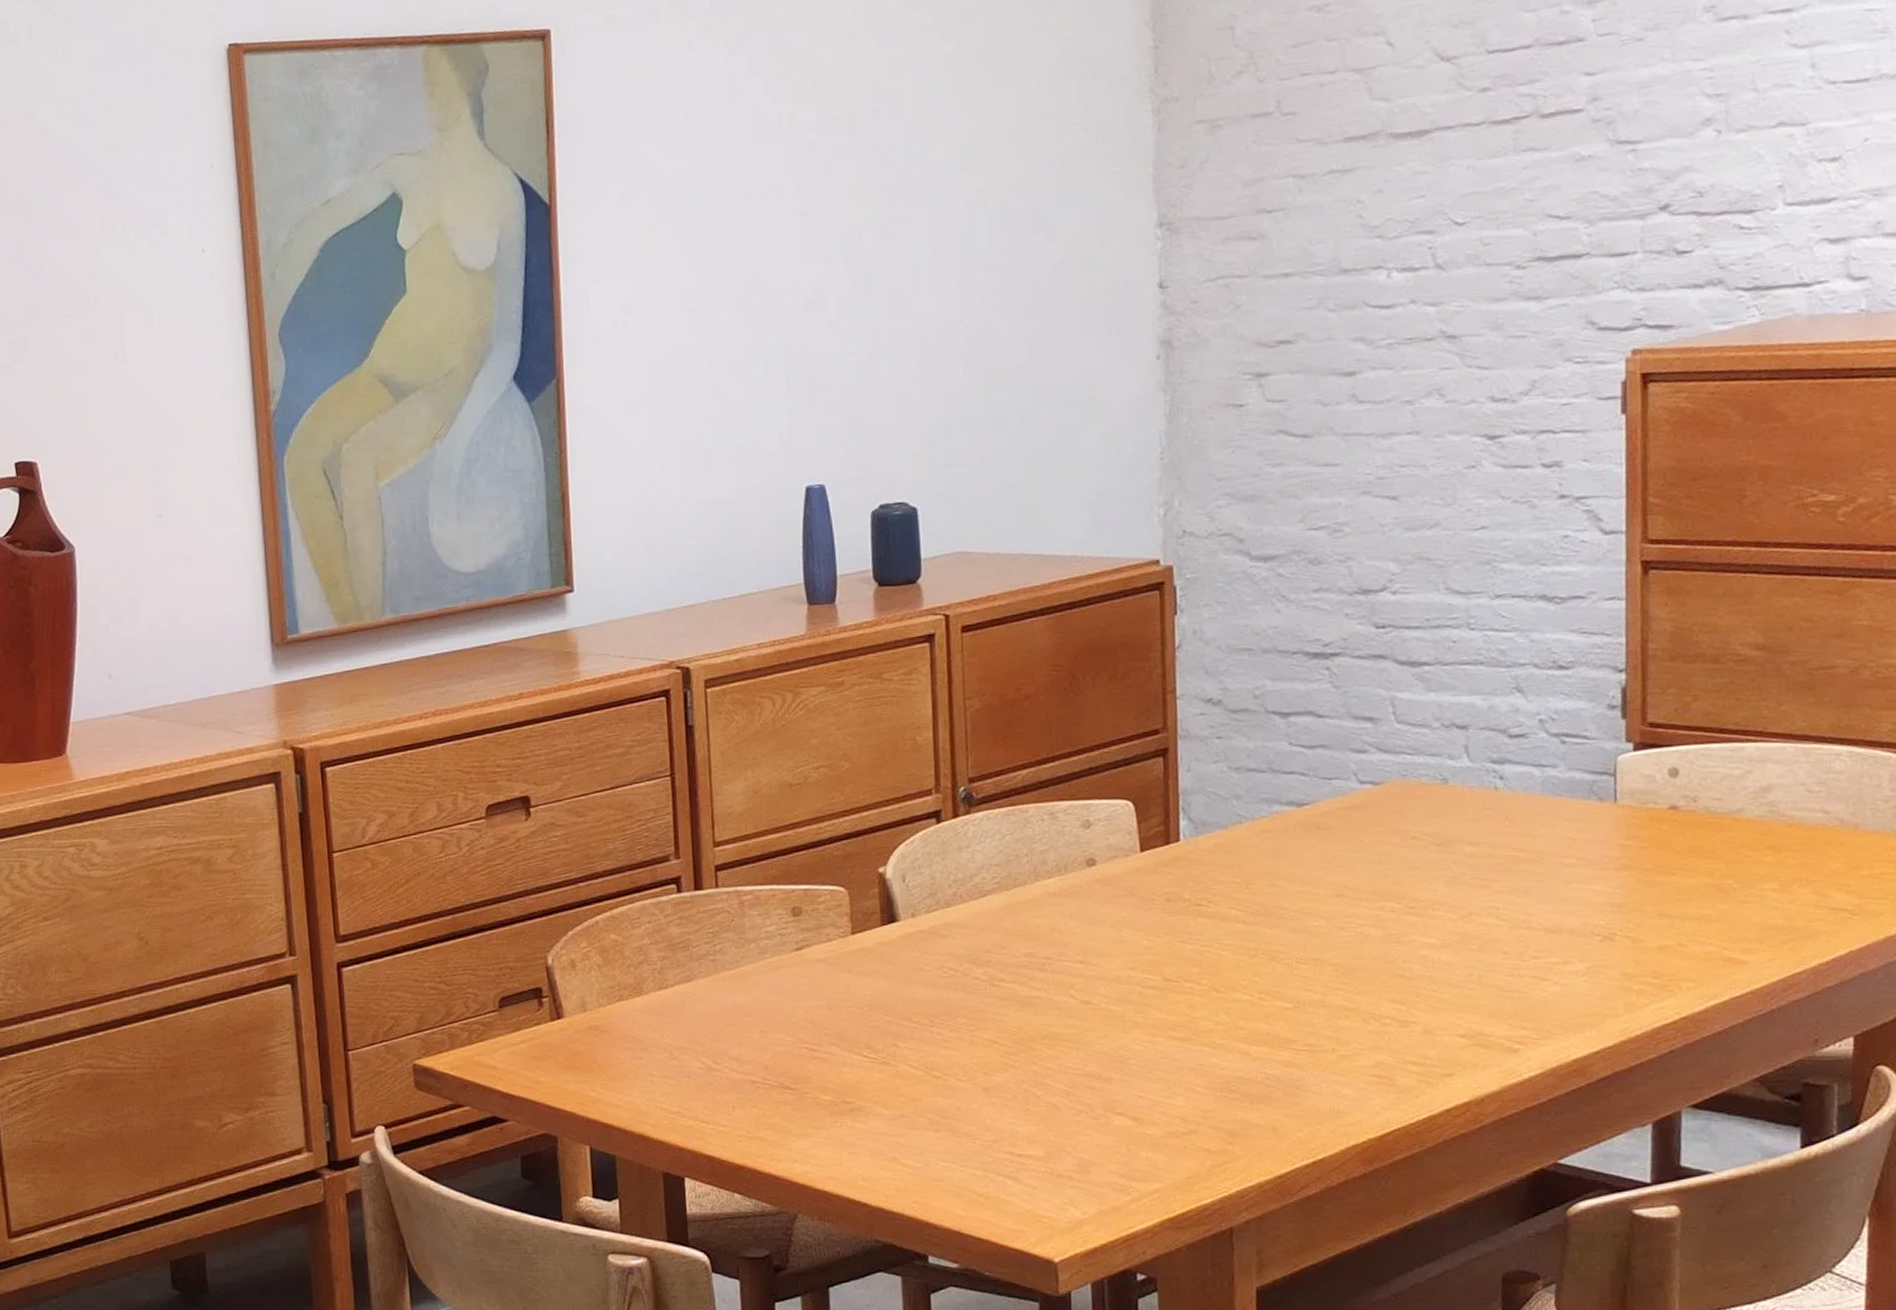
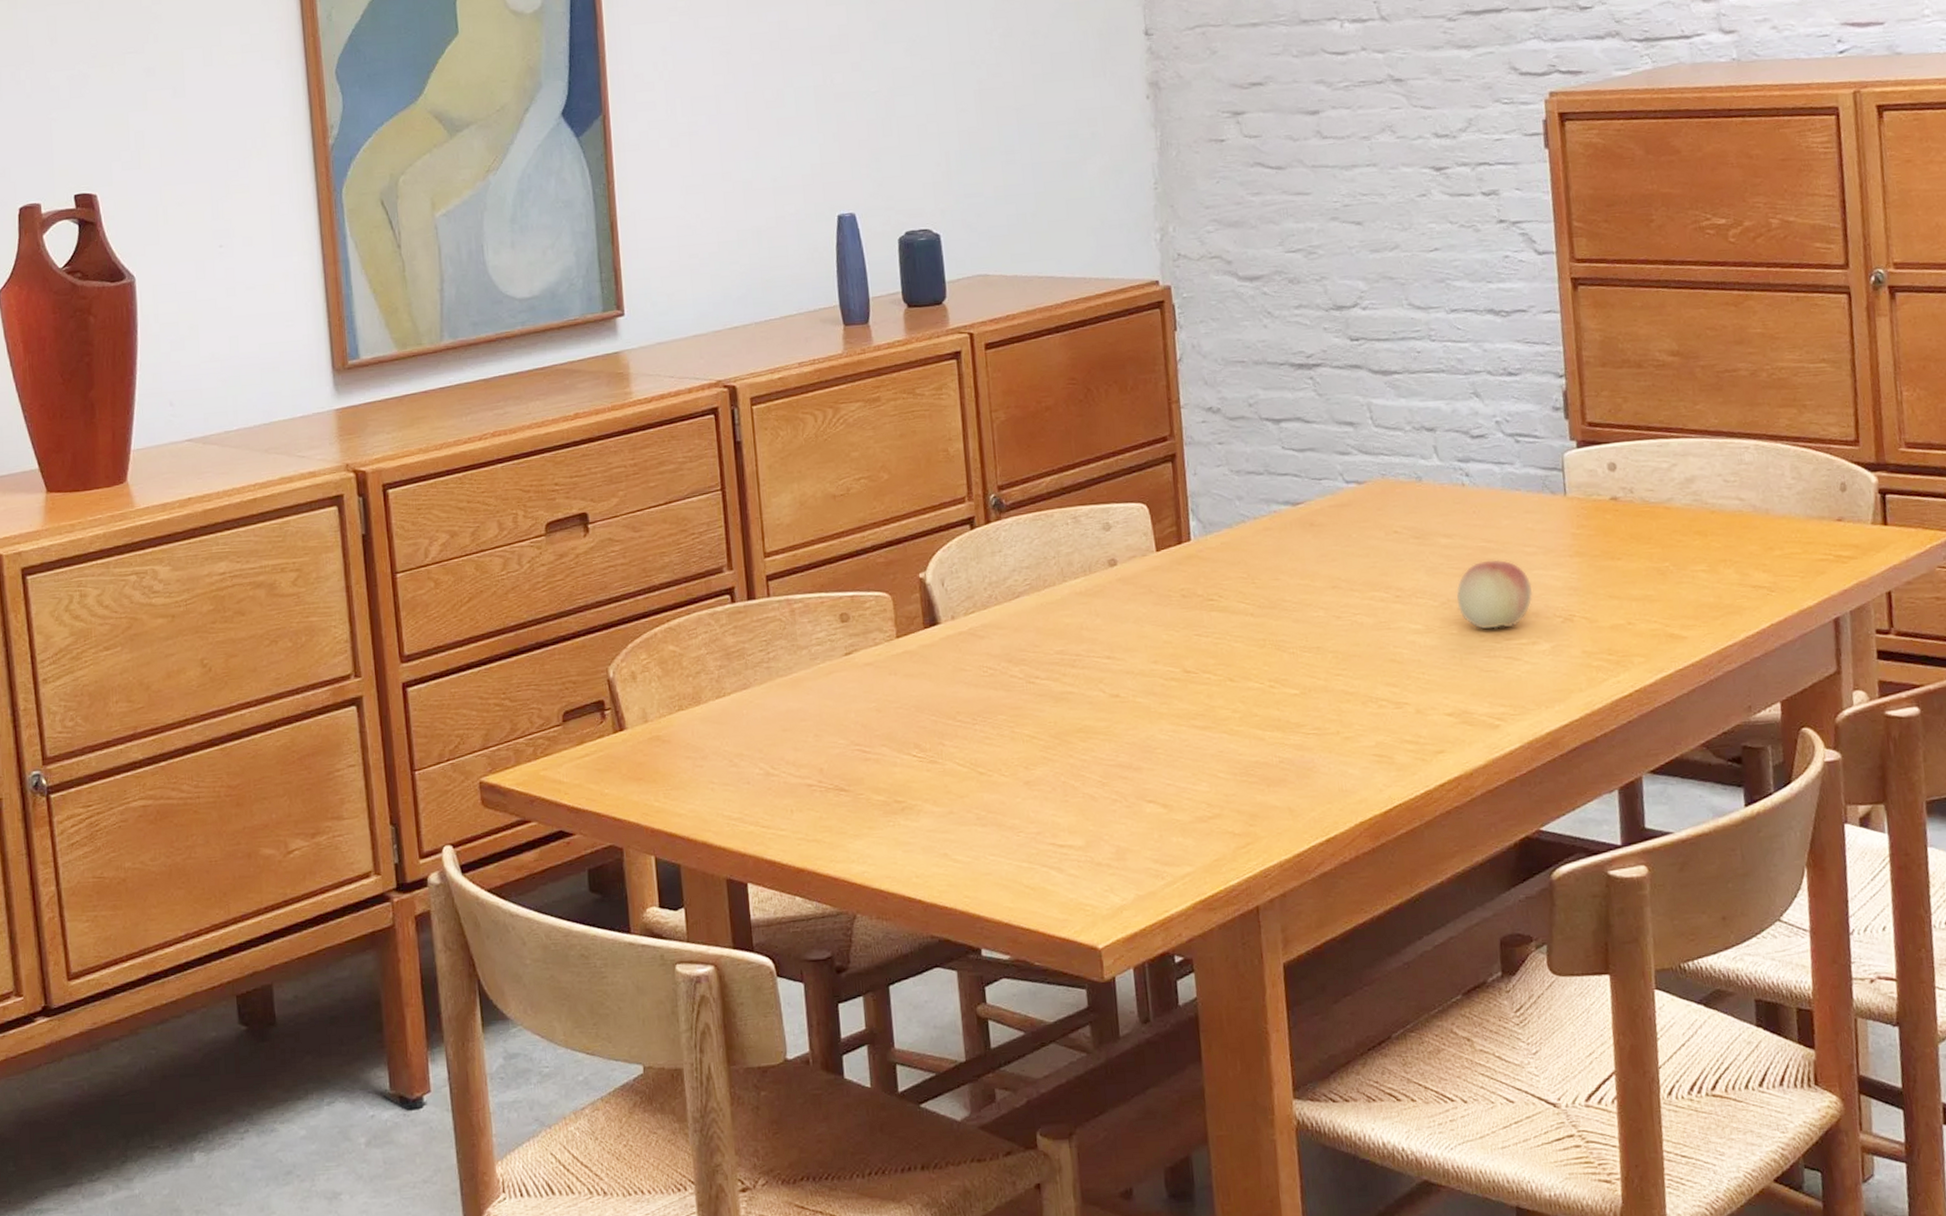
fruit: none [1479,871,1569,946] -> present [1456,559,1533,629]

